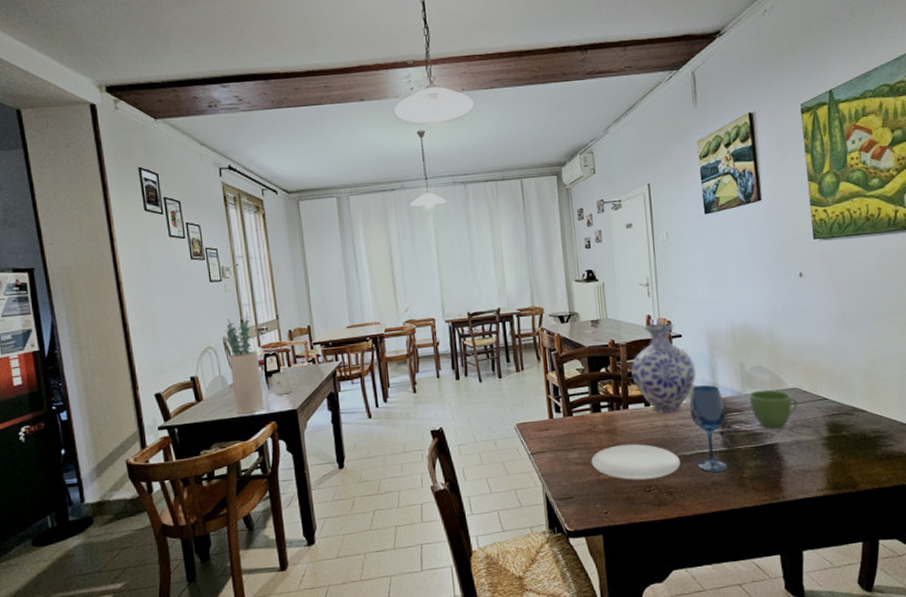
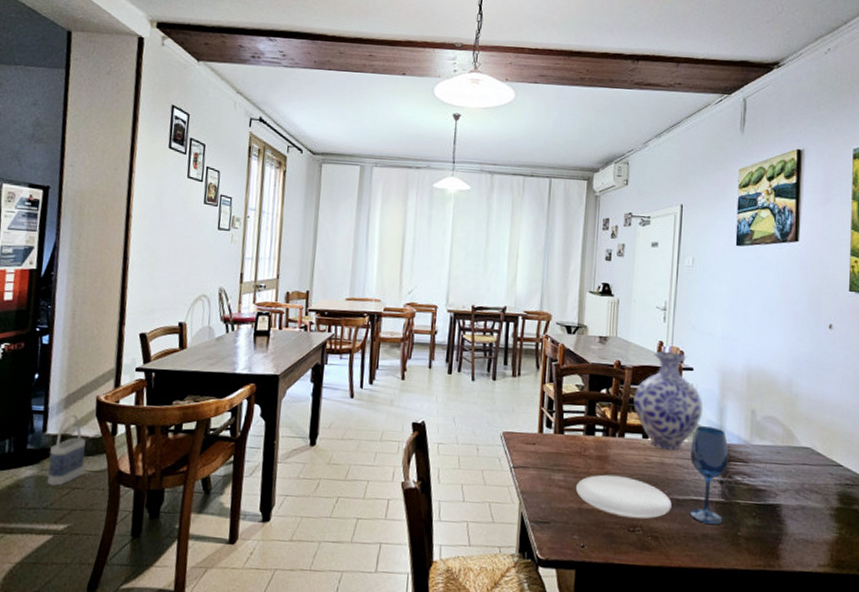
bag: none [92,481,128,550] -> present [47,414,86,486]
vase: present [226,311,265,415] -> none [217,266,251,371]
mug: present [272,371,300,396] -> none [258,333,288,358]
cup: present [749,389,798,429] -> none [756,442,809,489]

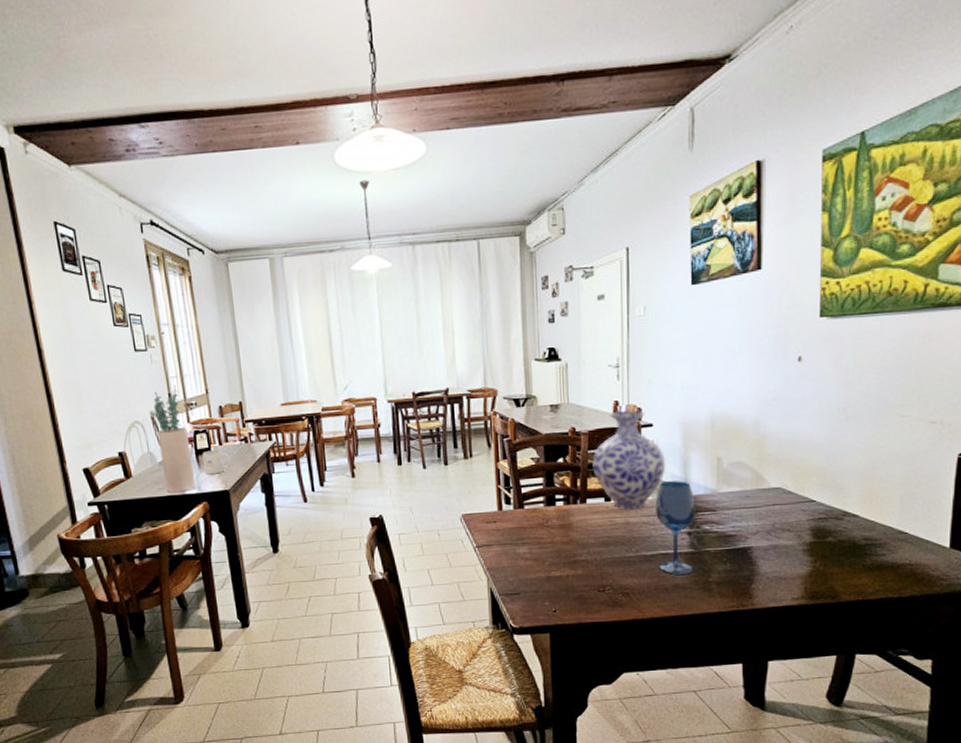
bag: present [47,414,86,486] -> none [27,555,64,621]
vase: none [217,266,251,371] -> present [153,385,196,493]
mug: none [258,333,288,358] -> present [202,449,231,475]
plate: present [576,474,672,520] -> none [542,540,640,580]

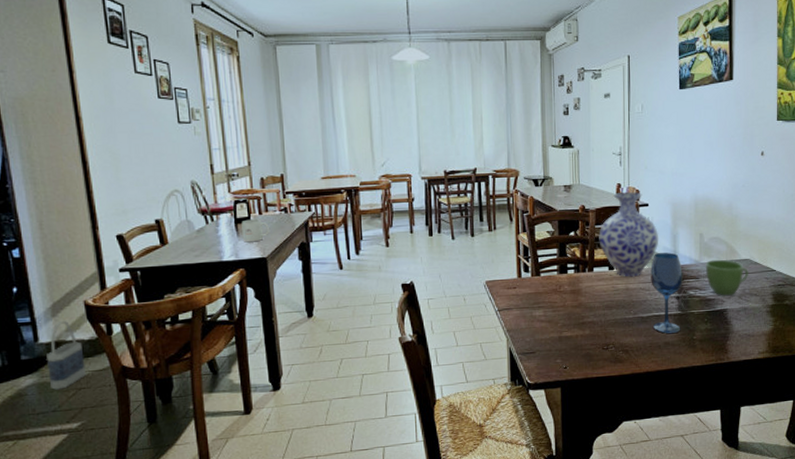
bag: none [27,555,64,621] -> present [46,321,86,390]
vase: present [153,385,196,493] -> none [194,156,234,260]
cup: none [724,488,780,532] -> present [705,259,748,296]

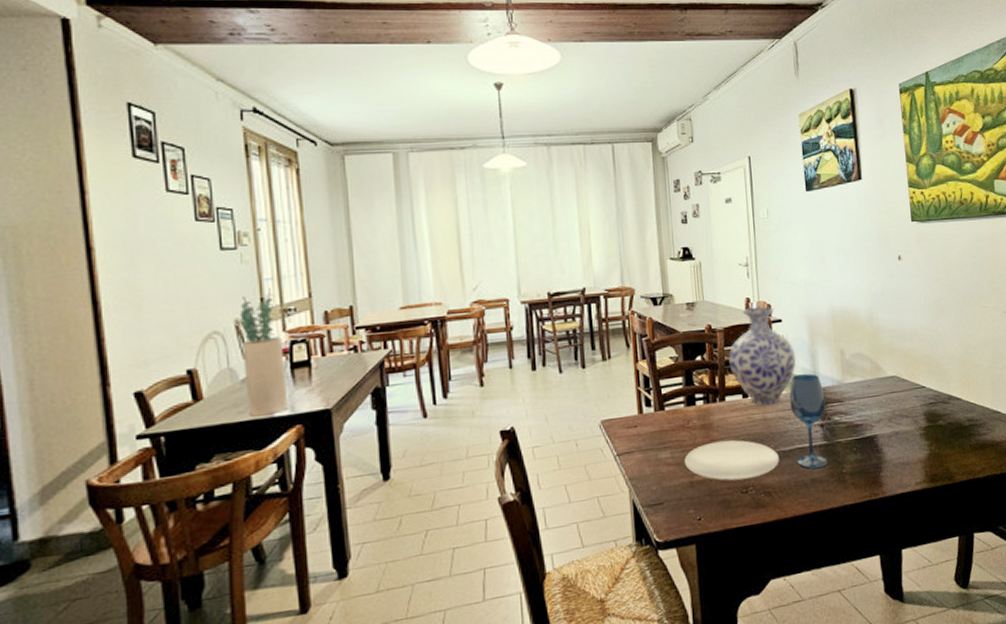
bag: present [46,321,86,390] -> none [29,509,84,605]
vase: none [194,156,234,260] -> present [239,288,289,417]
mug: present [241,219,270,243] -> none [299,361,336,392]
plate: none [555,304,638,339] -> present [685,440,779,482]
cup: present [705,259,748,296] -> none [849,377,897,420]

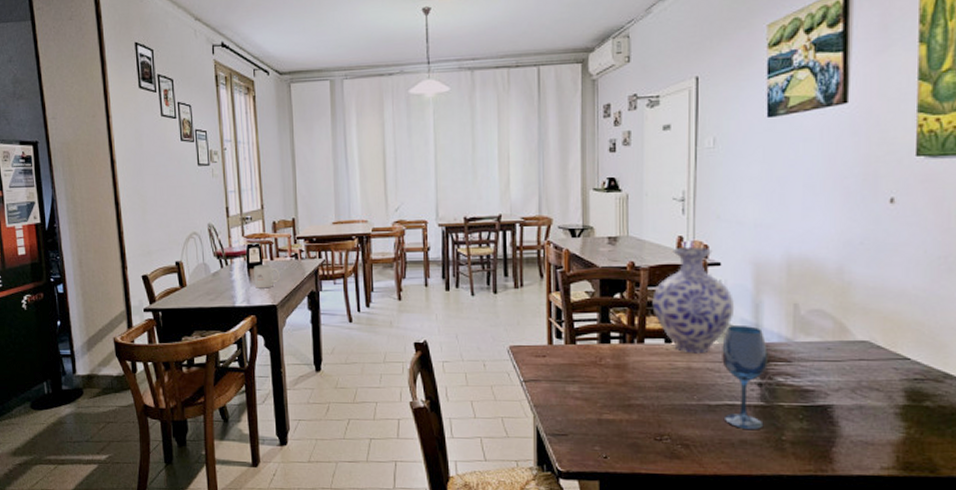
vase: present [239,288,289,417] -> none [211,199,246,304]
mug: none [299,361,336,392] -> present [254,264,281,289]
plate: present [685,440,779,482] -> none [594,383,703,428]

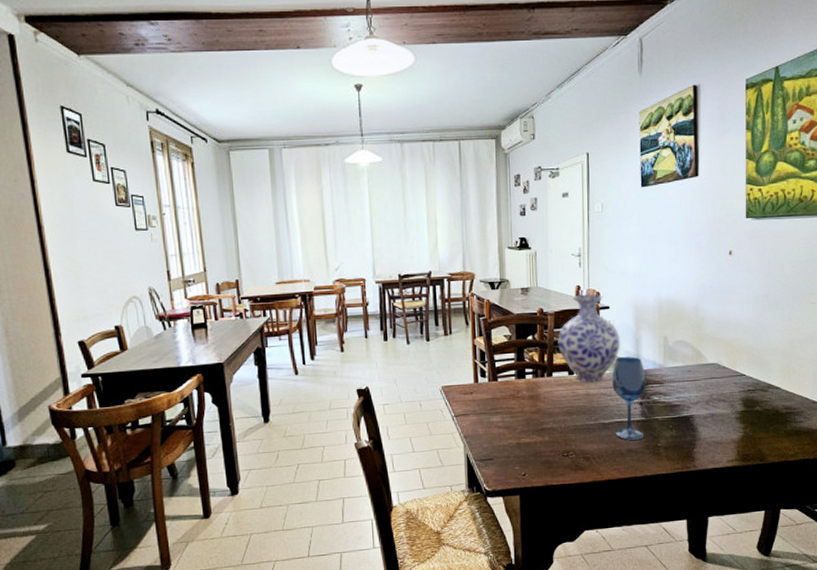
mug: present [254,264,281,289] -> none [198,324,226,348]

